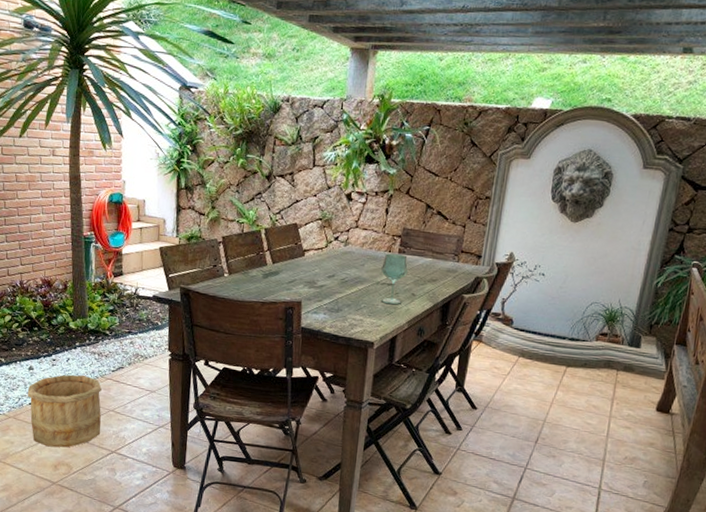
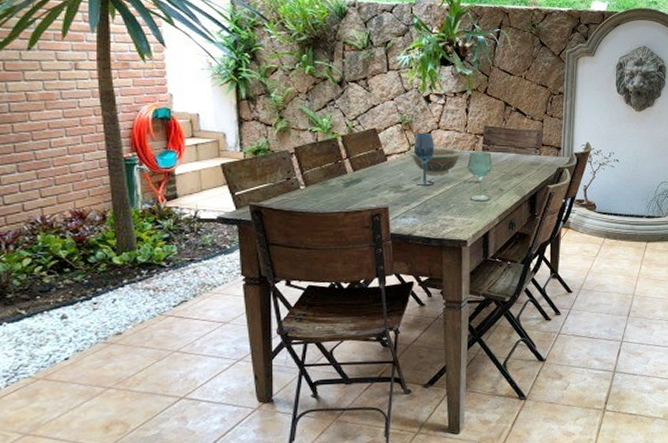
wooden bucket: present [27,374,102,448] -> none [61,315,164,406]
decorative bowl: none [324,245,381,275] -> present [407,147,465,176]
wineglass: none [329,230,352,284] -> present [413,132,435,186]

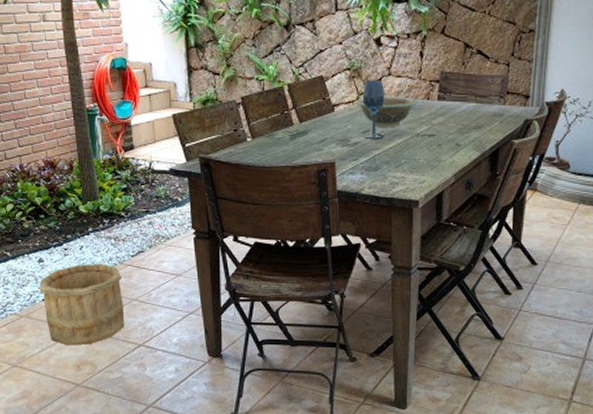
wooden bucket: none [61,315,164,406] -> present [39,263,125,346]
wine glass: present [467,152,494,202] -> none [420,101,451,158]

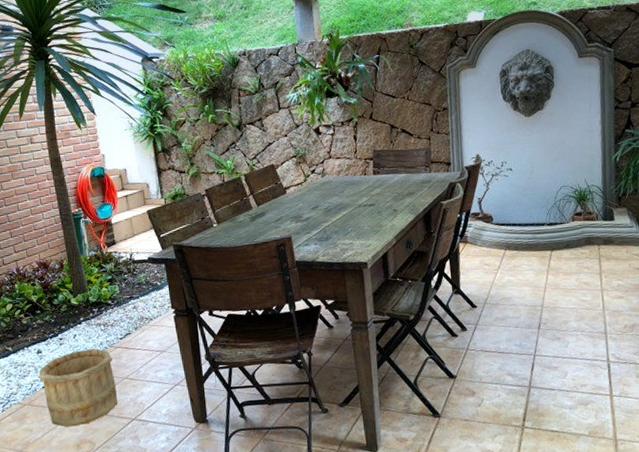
decorative bowl: present [355,96,418,128] -> none [303,174,357,203]
wineglass: present [362,80,385,139] -> none [308,163,330,214]

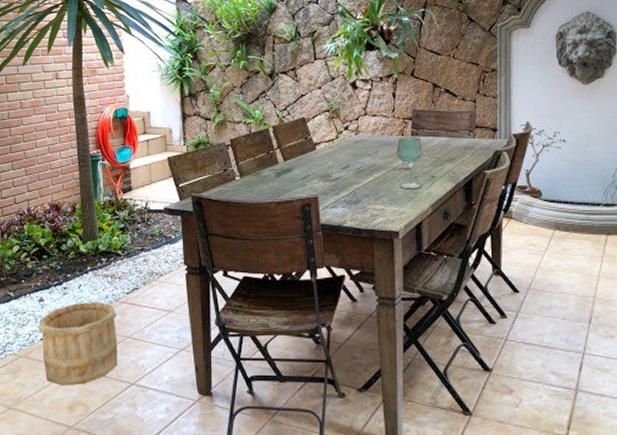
wine glass: none [360,175,387,224] -> present [396,137,425,190]

